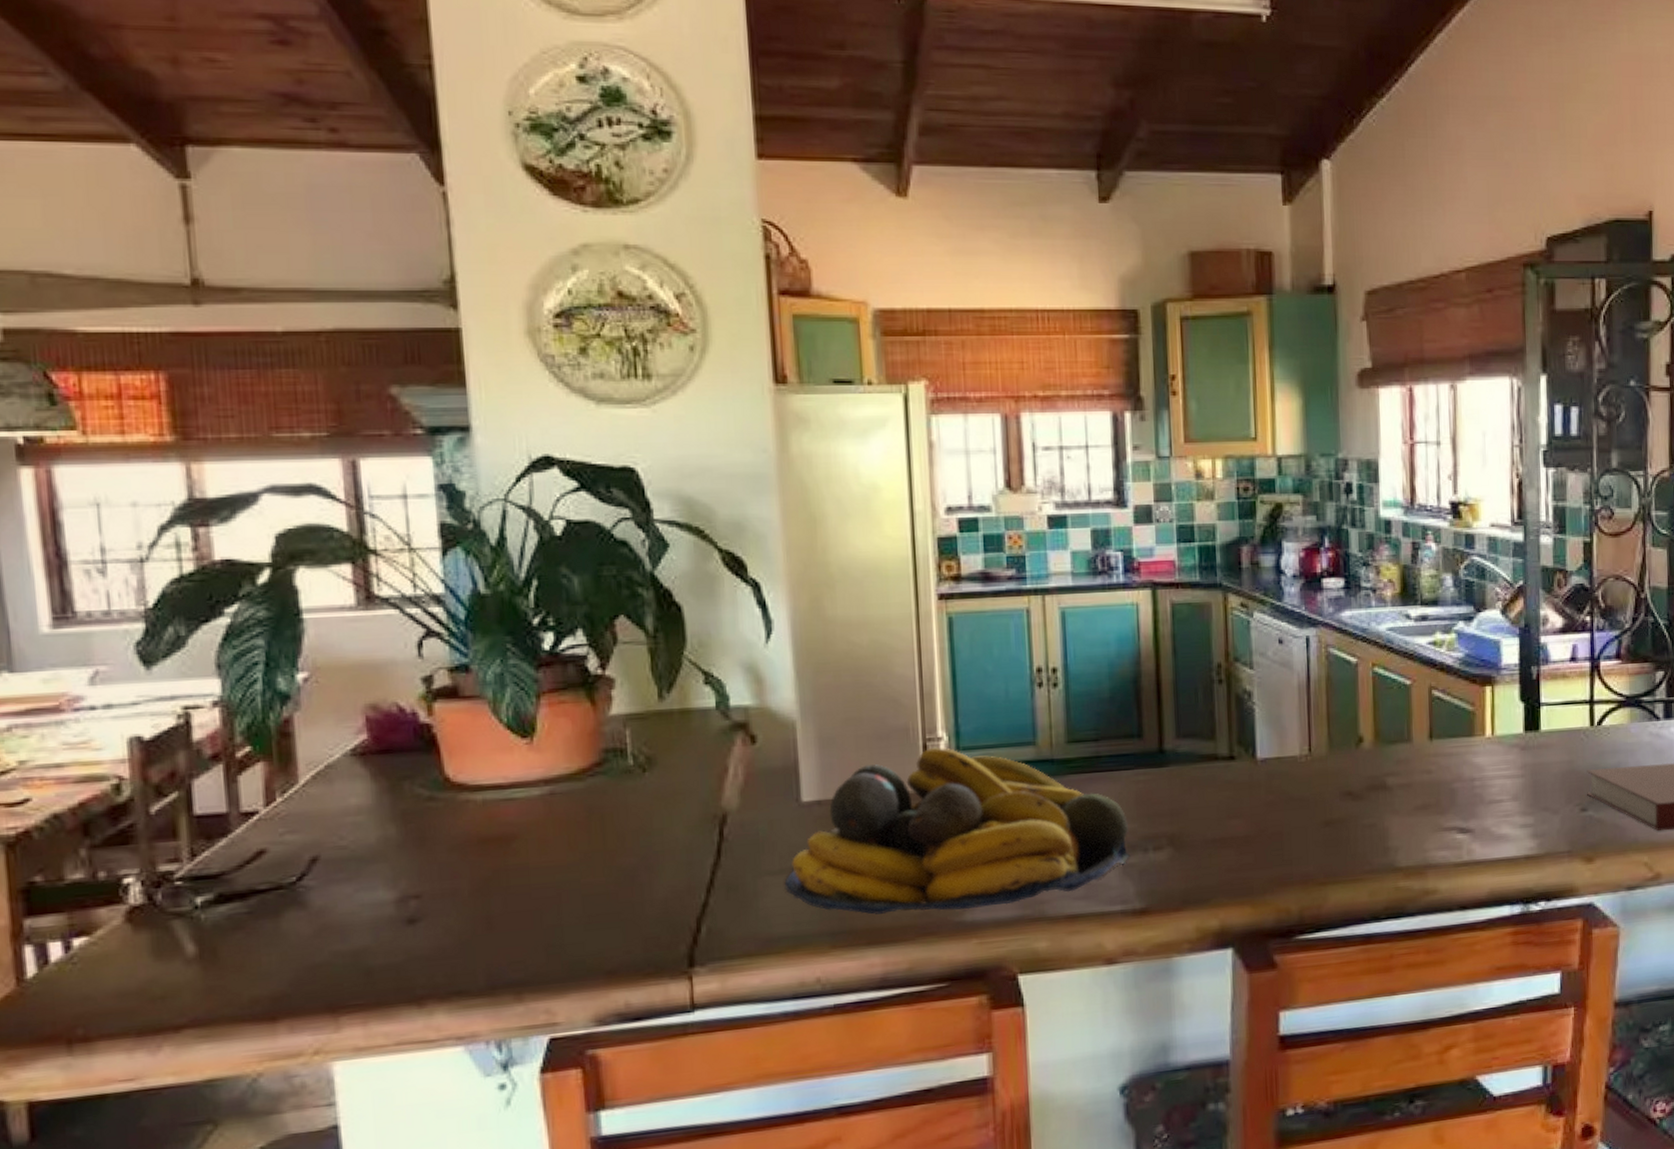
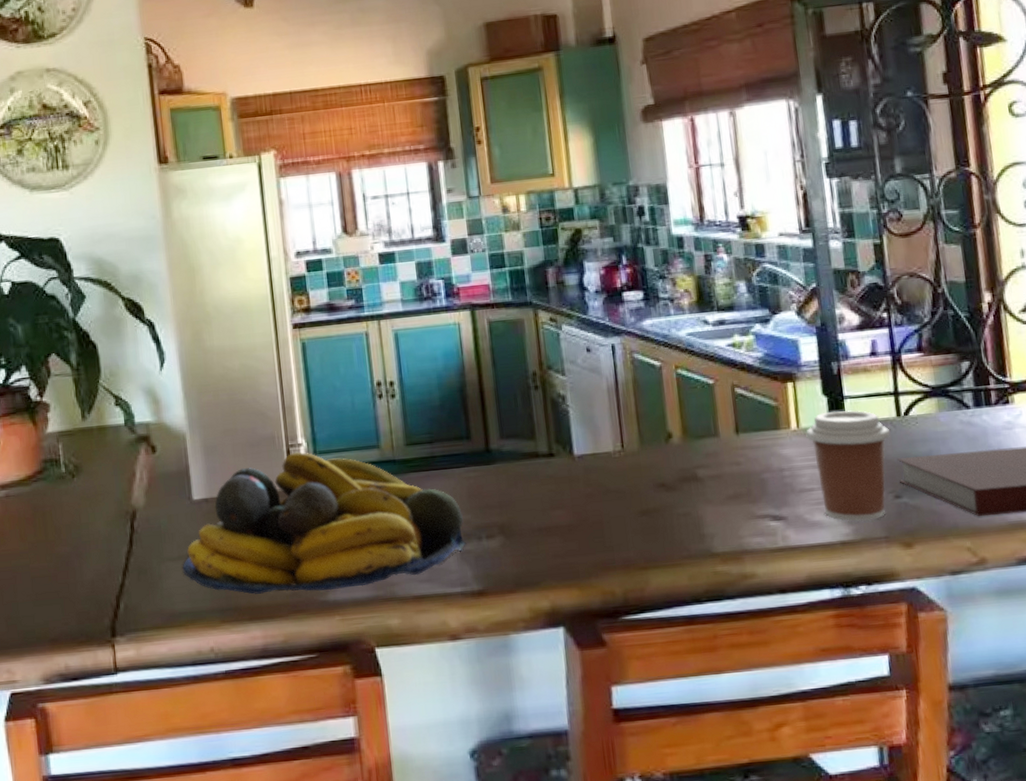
coffee cup: none [1500,718,1582,836] -> present [806,410,890,522]

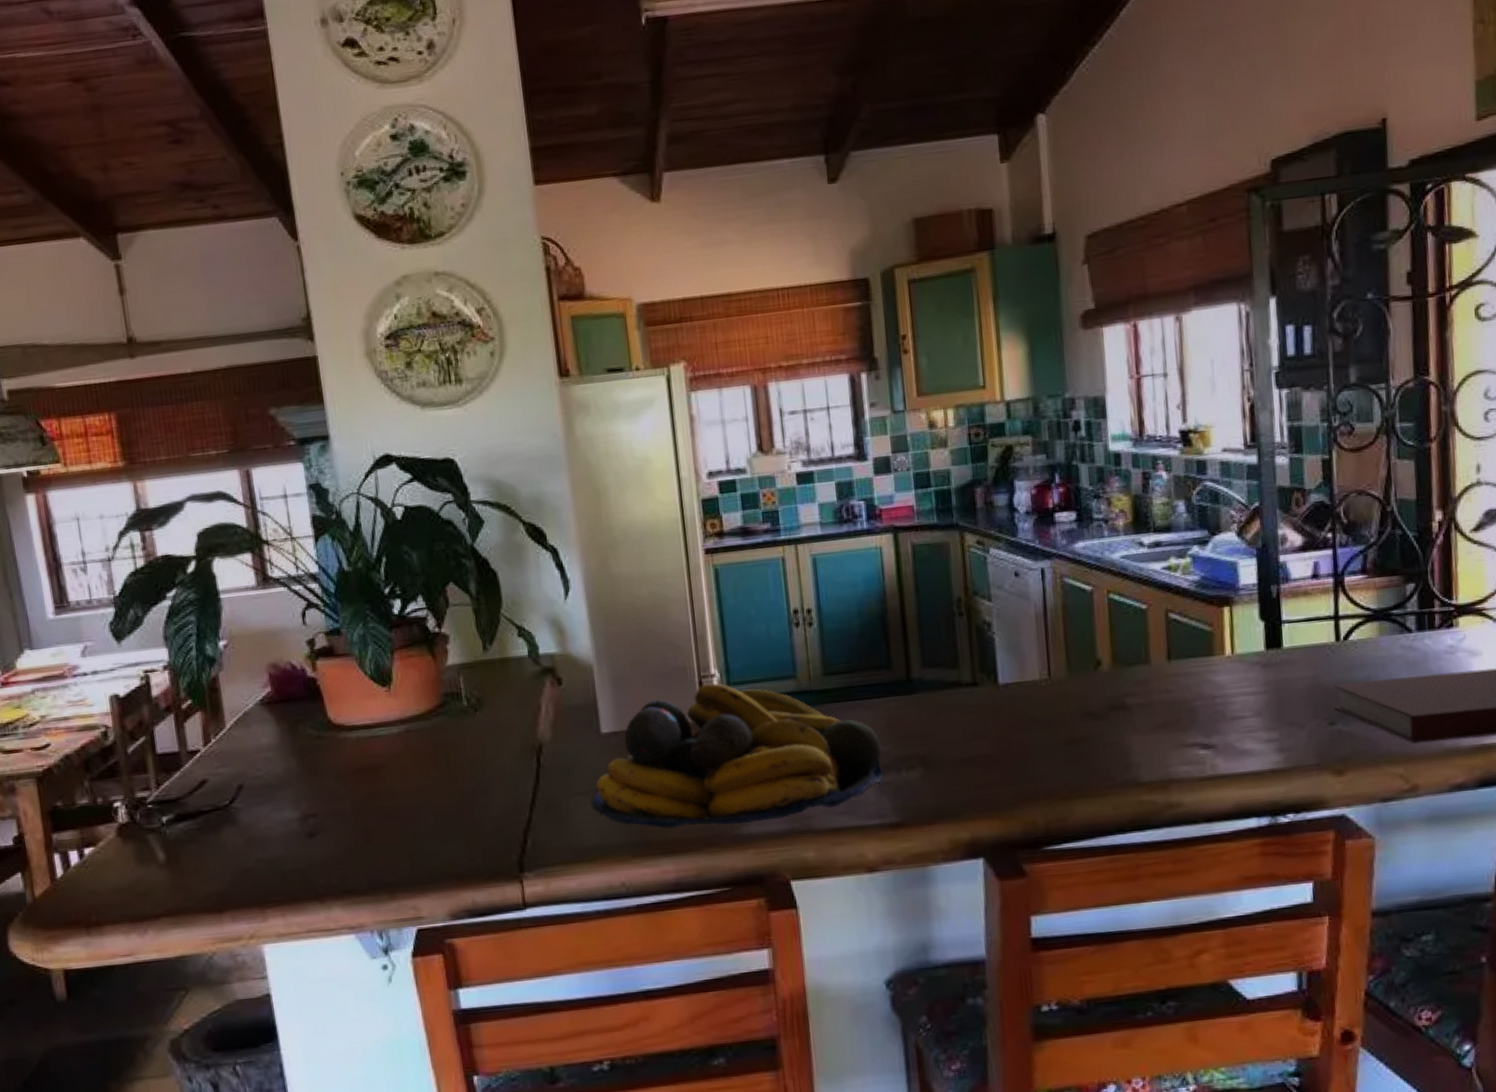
coffee cup: present [806,410,890,522] -> none [1240,635,1328,750]

